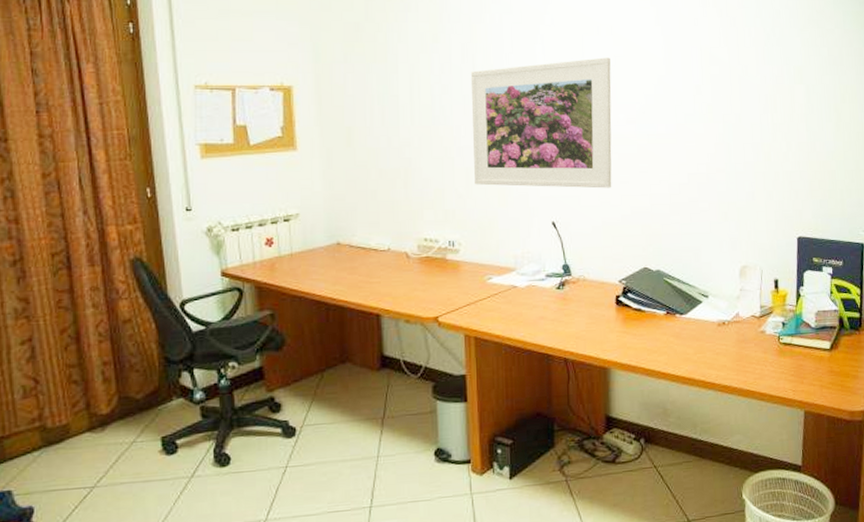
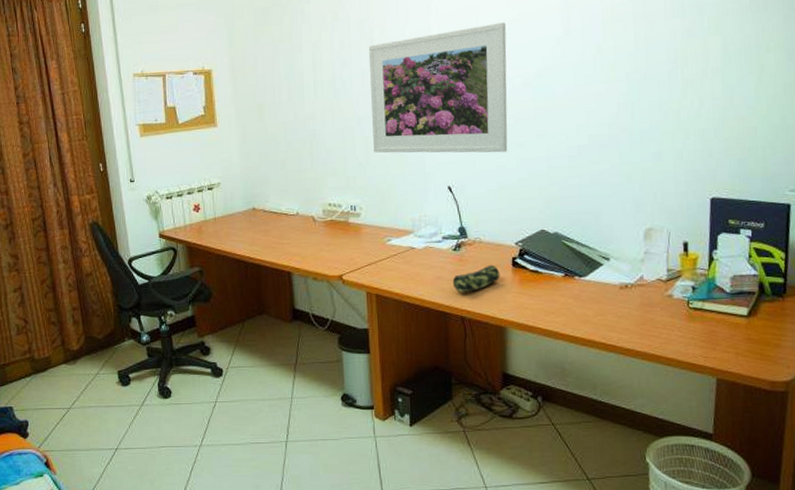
pencil case: none [555,303,604,334] -> present [452,264,500,293]

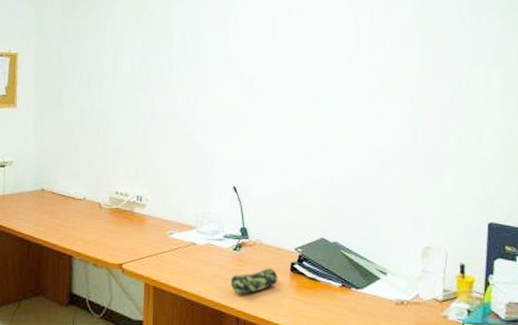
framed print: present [368,22,508,153] -> none [164,36,299,159]

